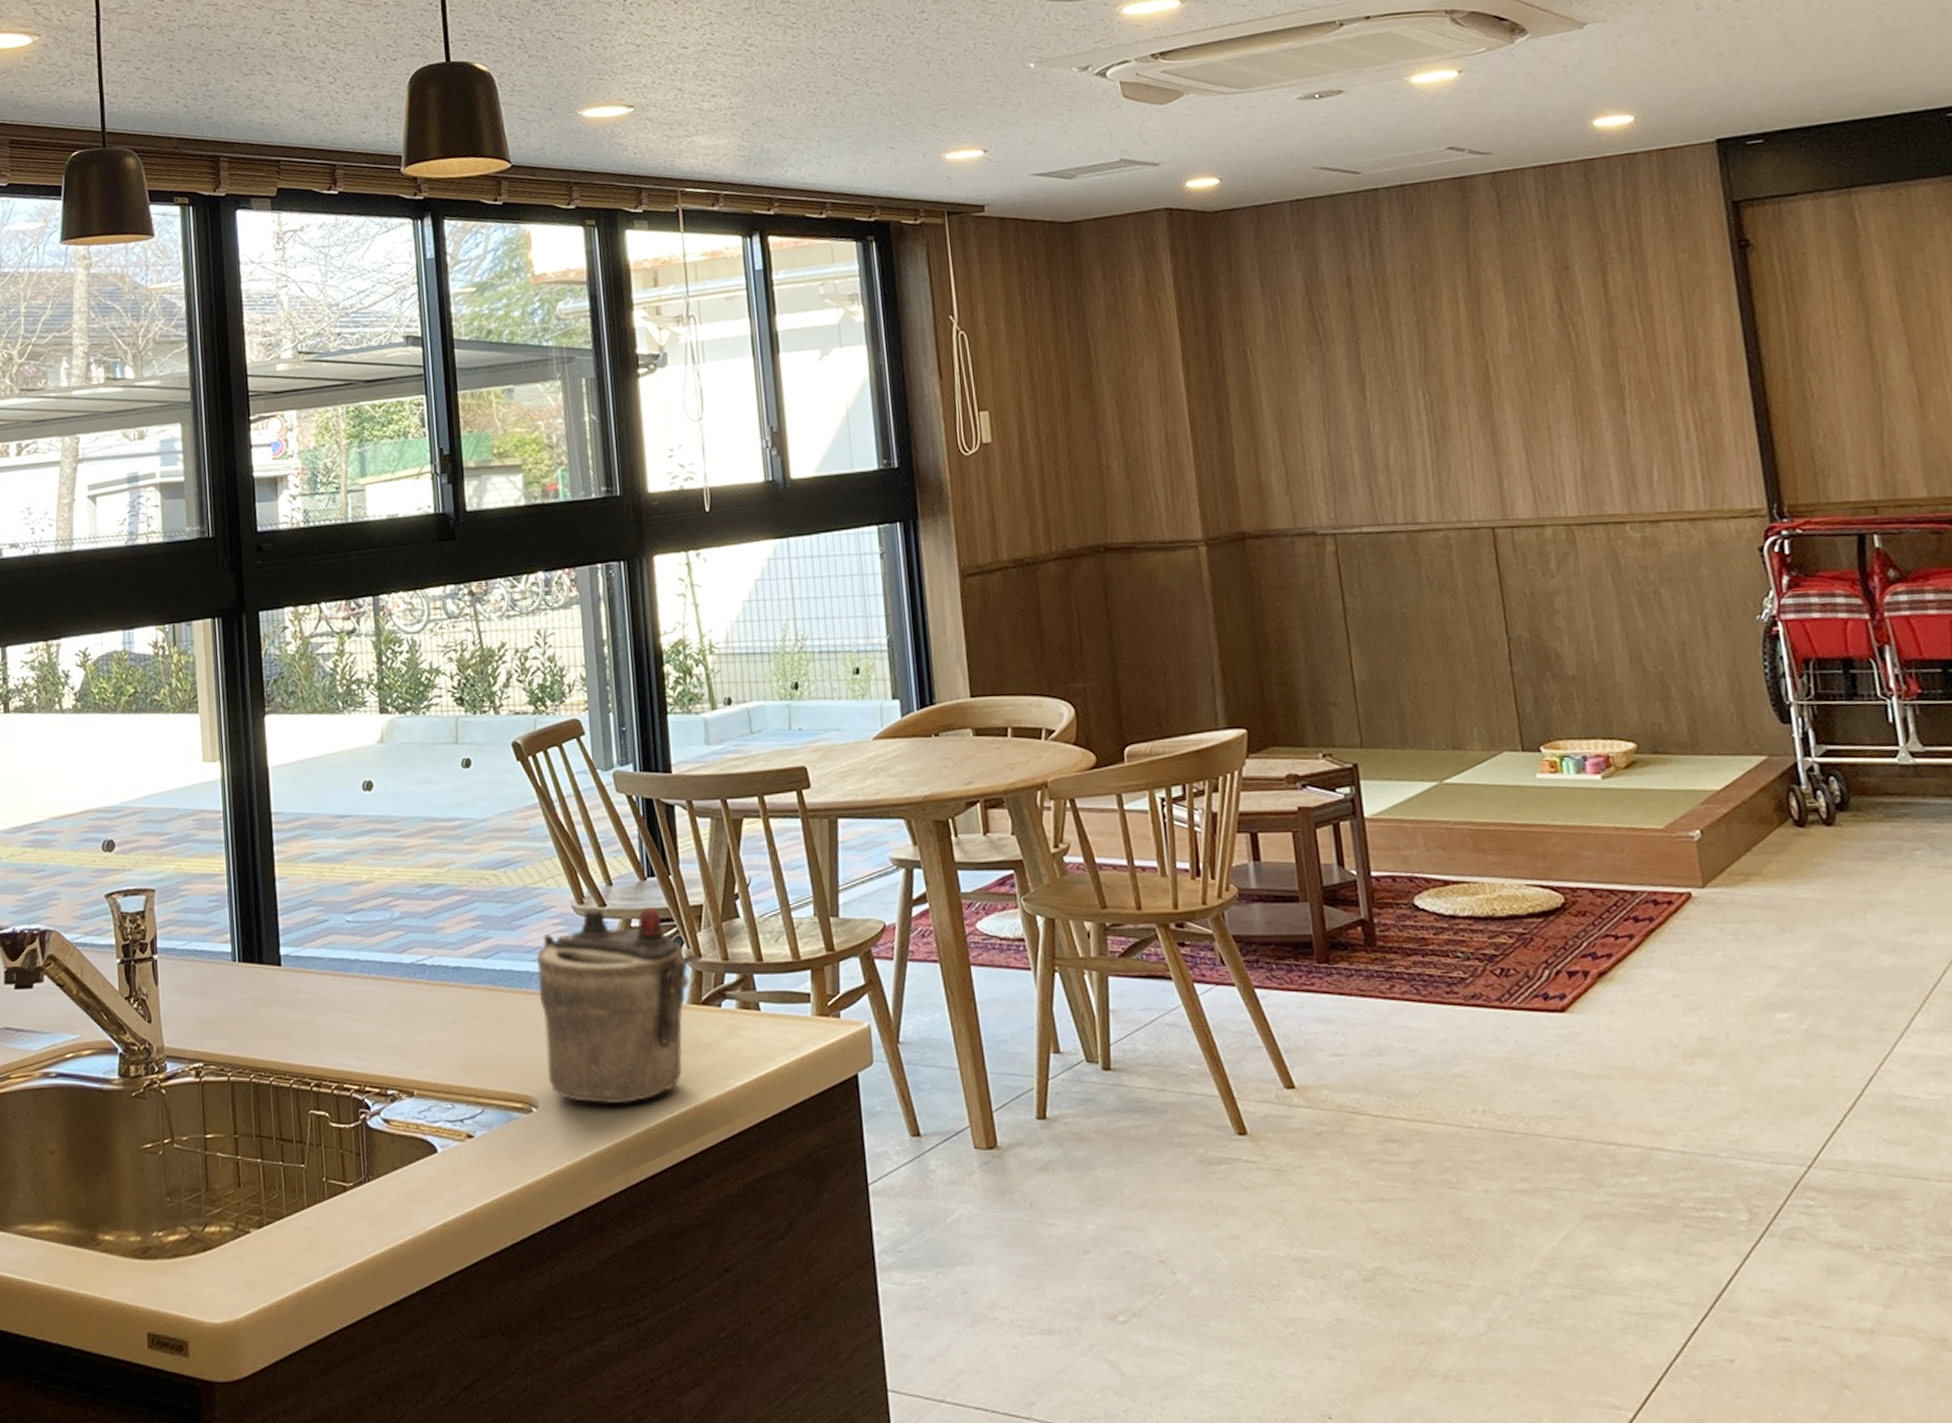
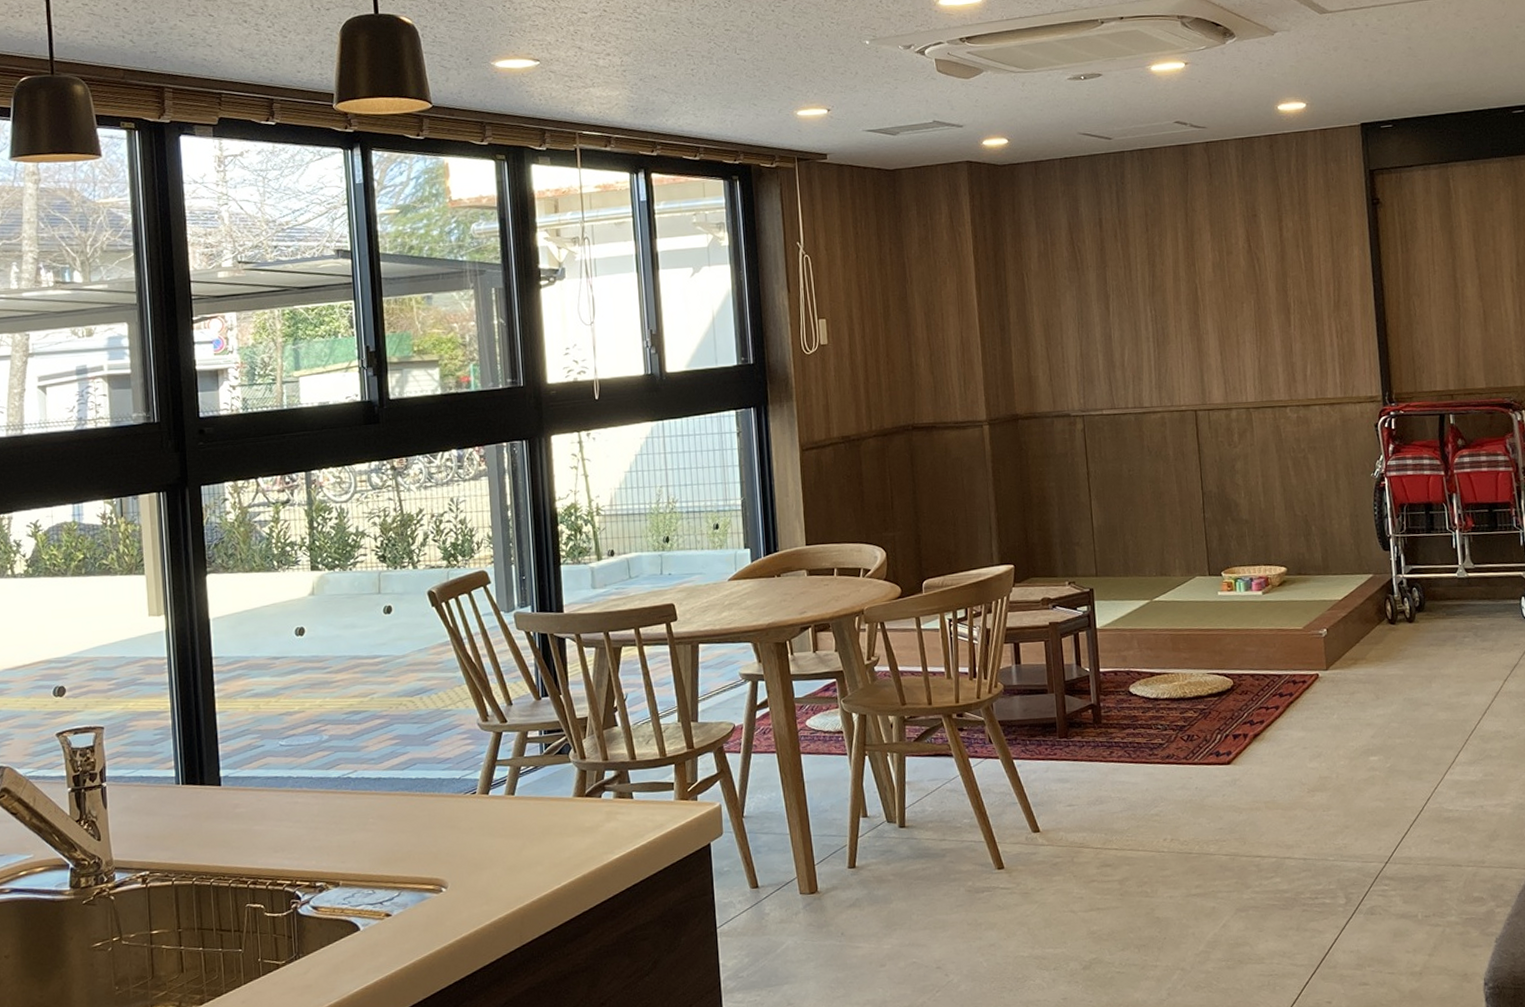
teapot: present [536,906,700,1104] -> none [447,720,585,881]

